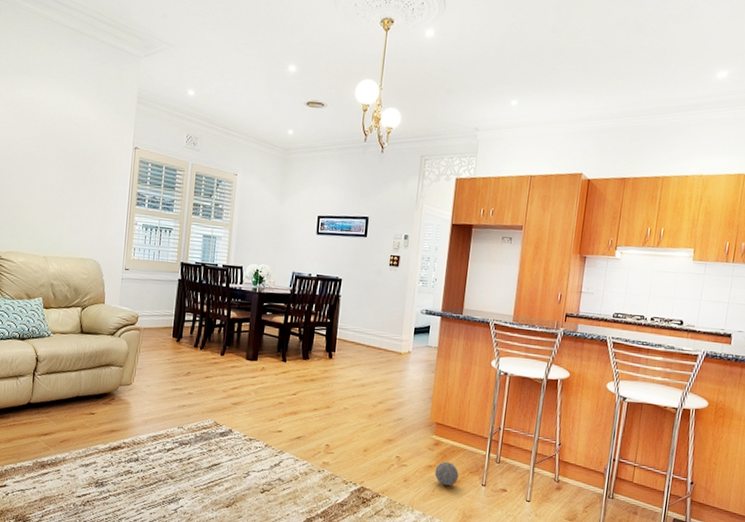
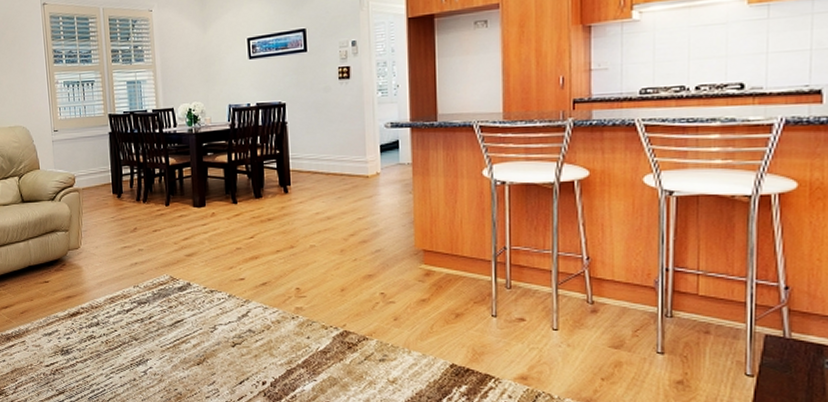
ball: present [434,461,459,487] -> none [430,293,461,321]

